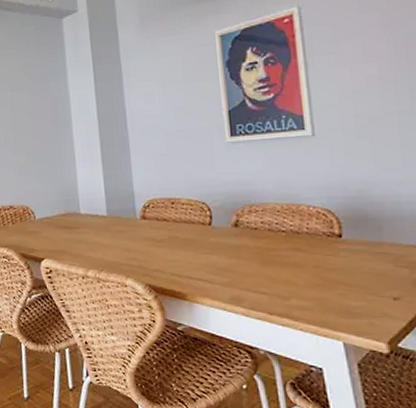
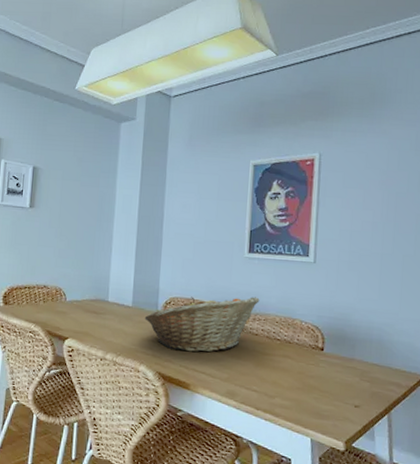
fruit basket: none [123,185,253,258] -> present [144,296,260,353]

